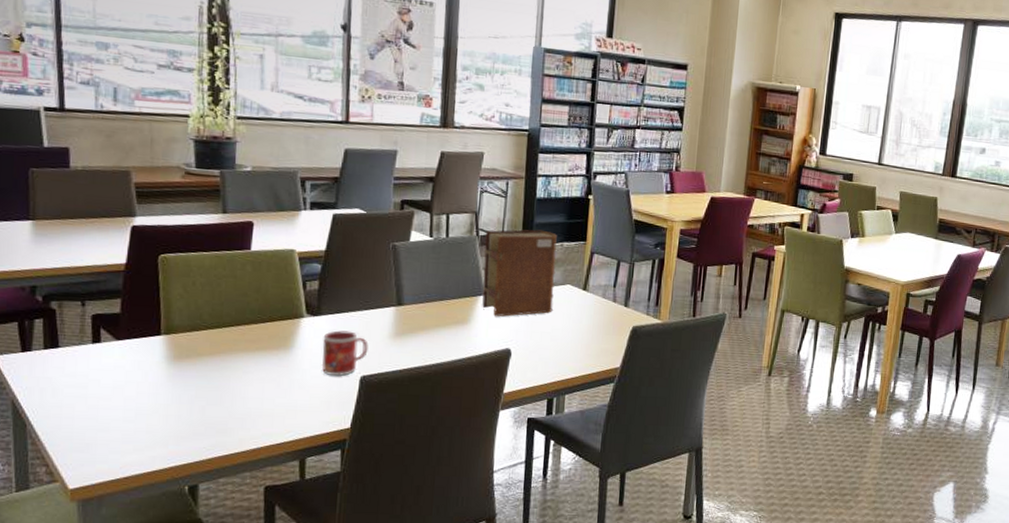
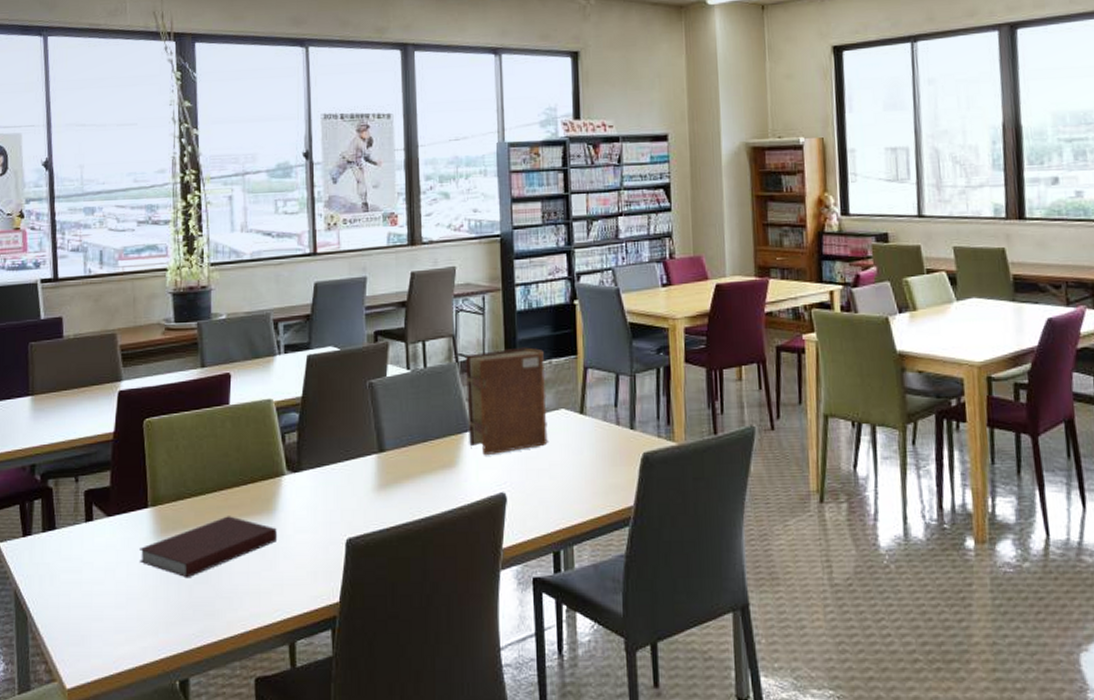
notebook: none [150,348,293,399] -> present [139,516,277,577]
mug: present [321,330,368,376] -> none [305,487,352,542]

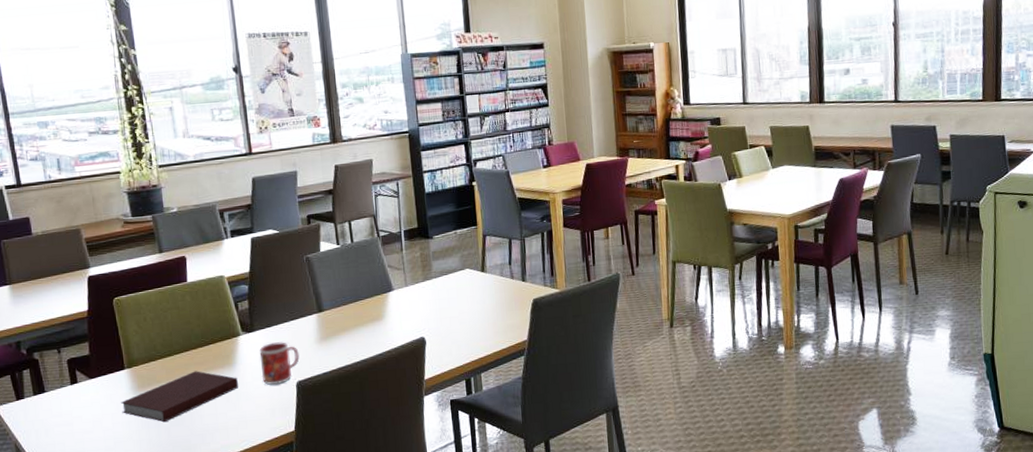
mug: none [305,487,352,542] -> present [259,342,300,386]
book: present [466,347,548,456] -> none [386,221,457,310]

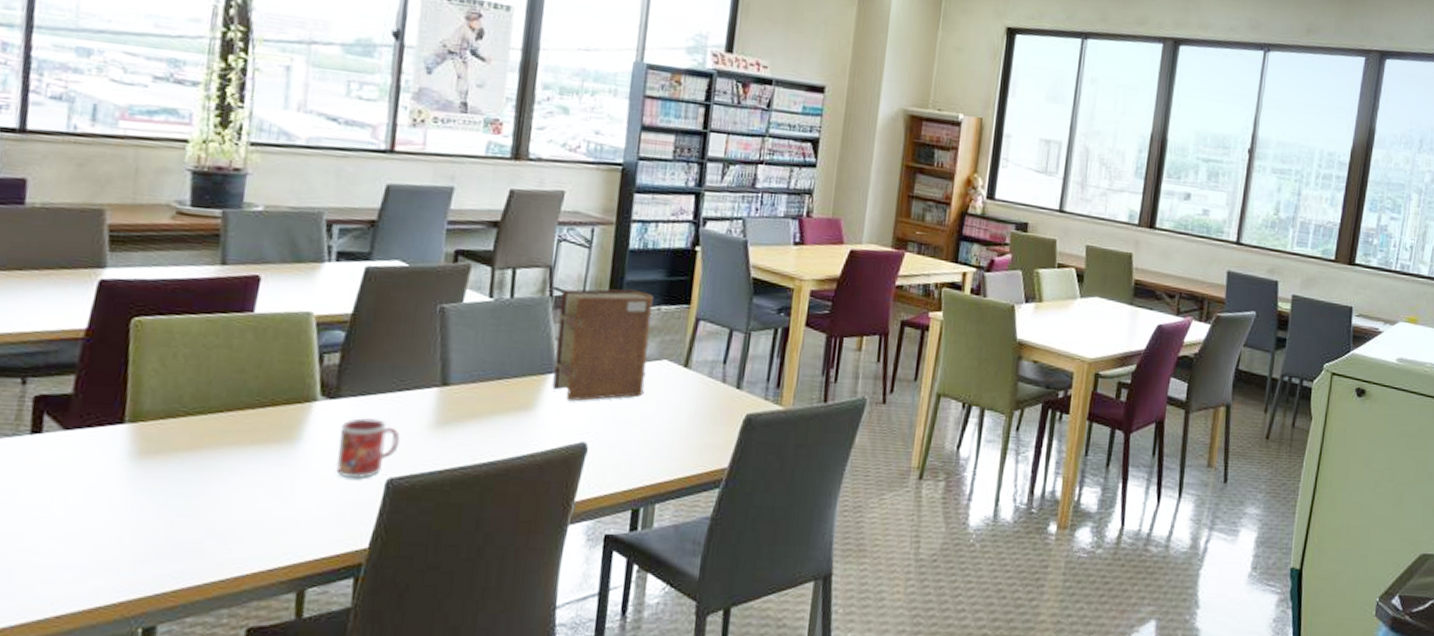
notebook: present [121,371,238,422] -> none [103,441,298,509]
book: none [386,221,457,310] -> present [552,289,653,402]

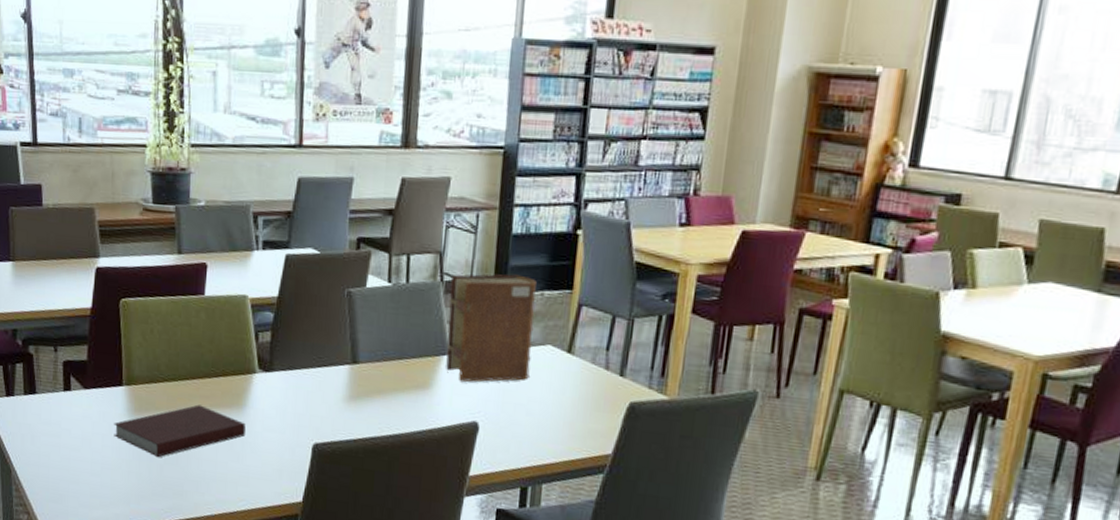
notebook: none [103,441,298,509] -> present [114,404,246,457]
mug: present [335,418,400,479] -> none [273,389,321,442]

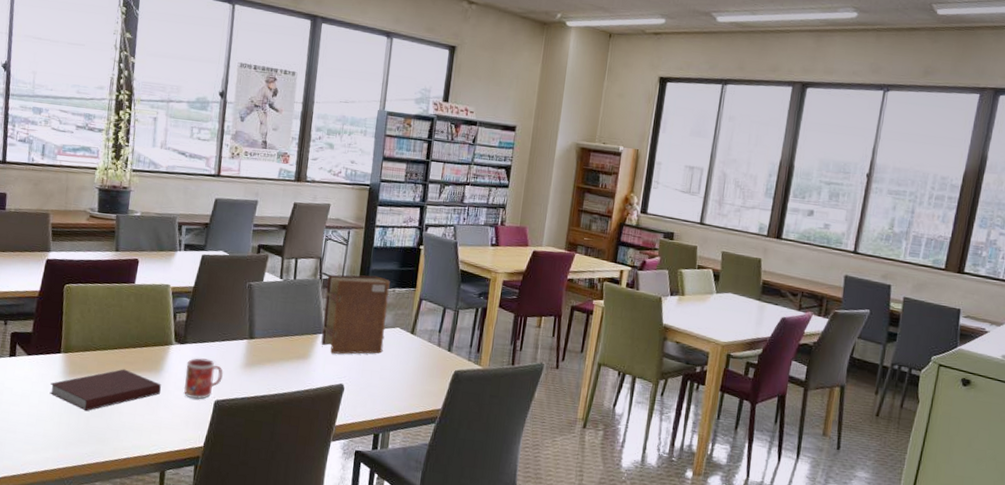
mug: none [273,389,321,442] -> present [183,358,223,399]

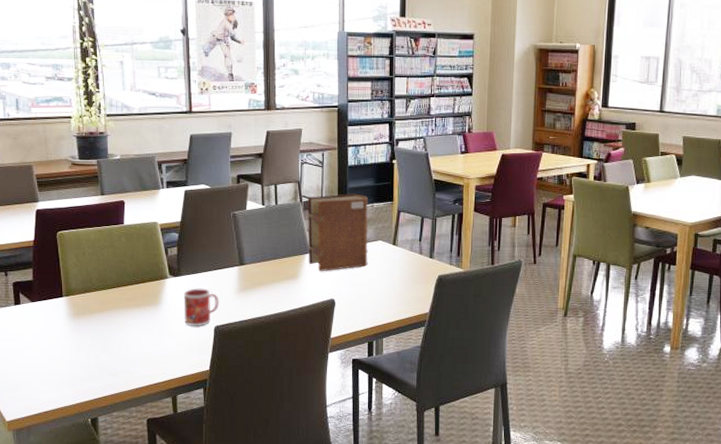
notebook: present [49,369,161,411] -> none [57,306,162,348]

